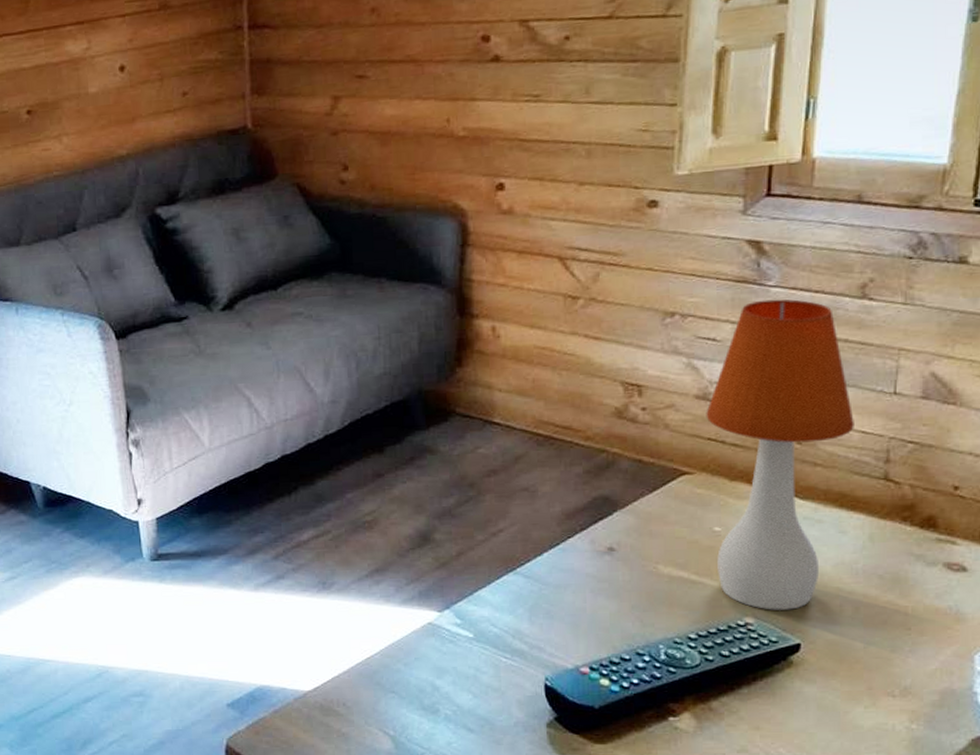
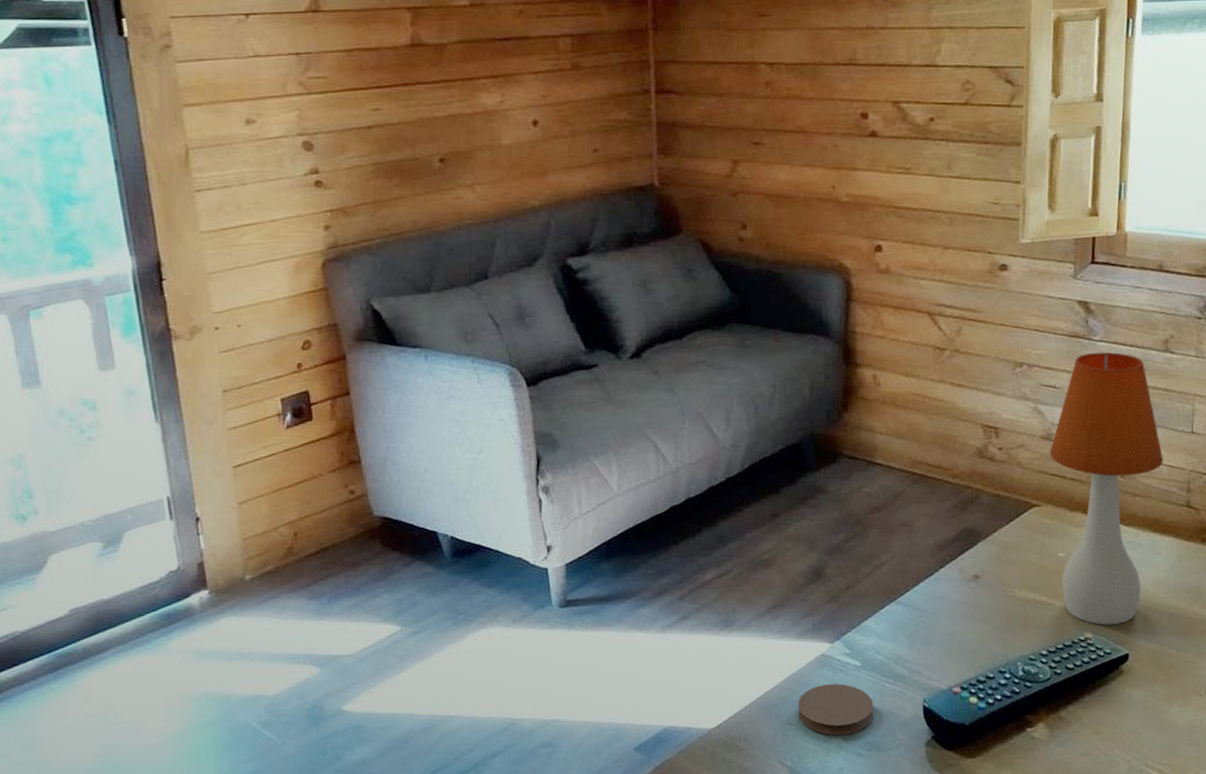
coaster: none [402,654,488,708] -> present [798,683,874,736]

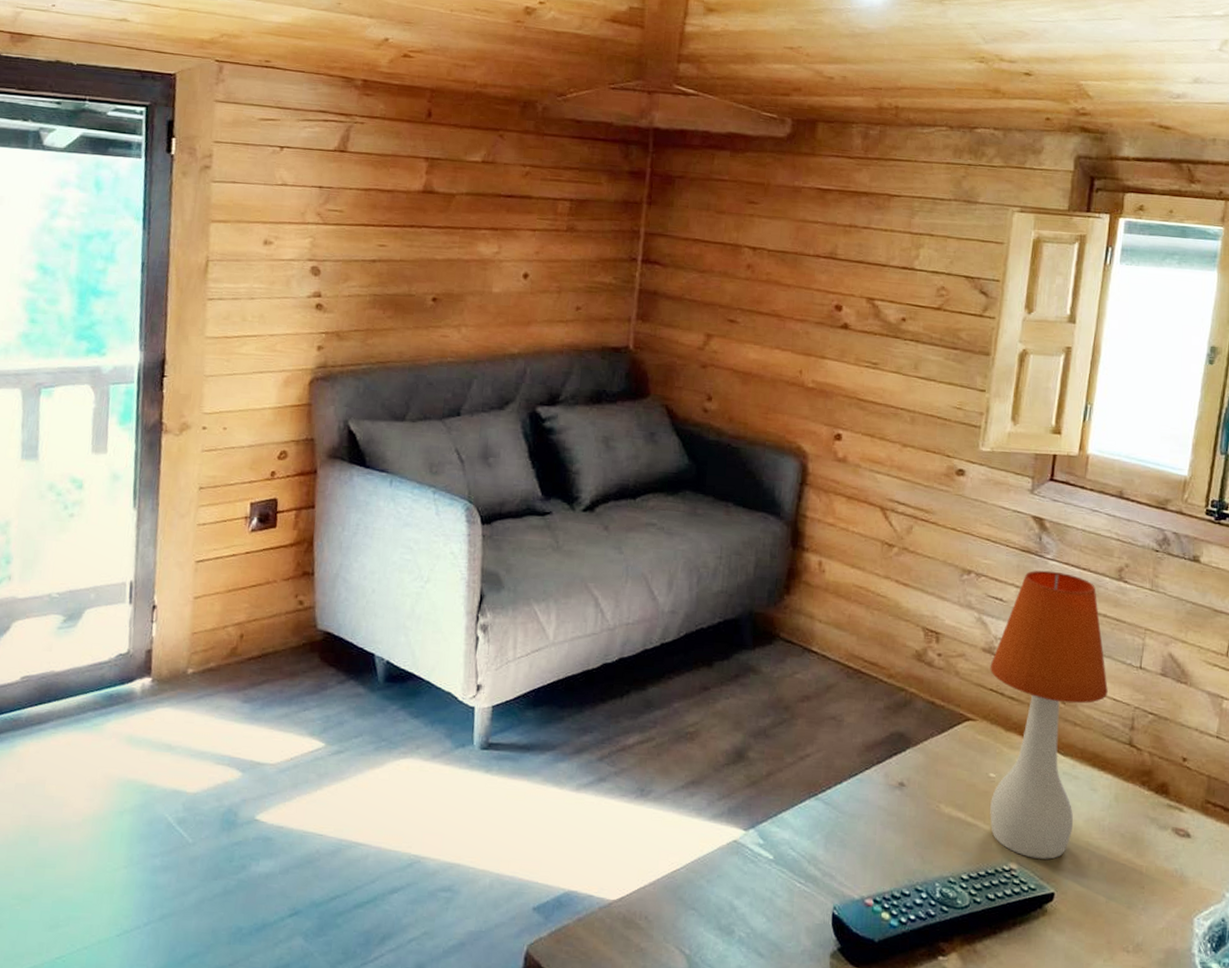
coaster: present [798,683,874,736] -> none [703,872,782,931]

